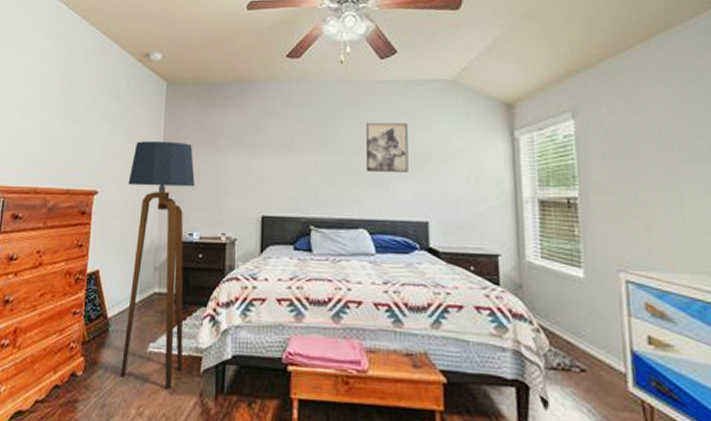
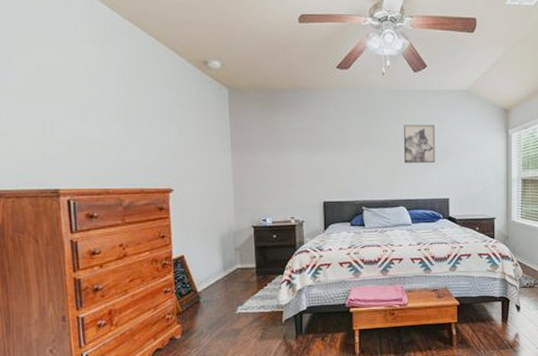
floor lamp: present [121,141,195,390] -> none [201,143,268,338]

